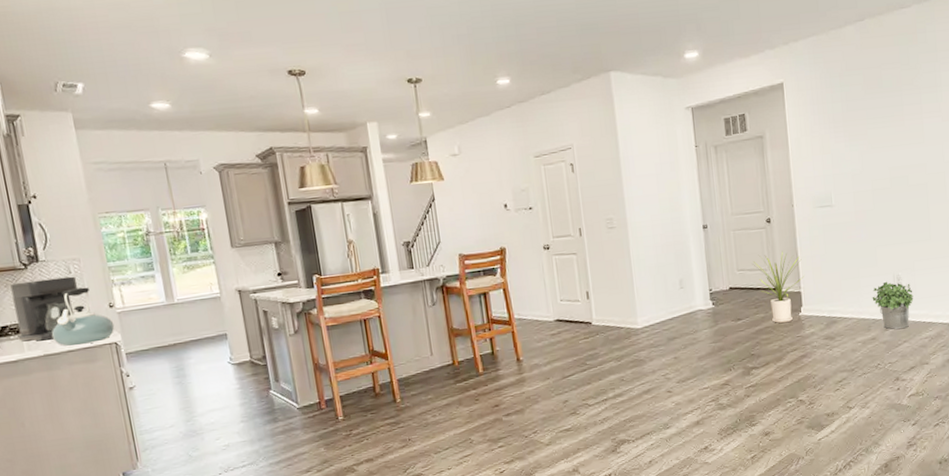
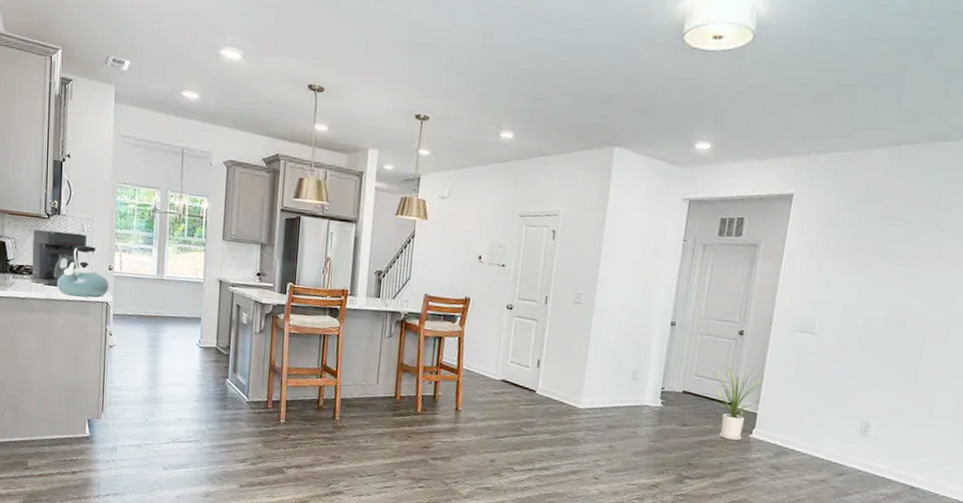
potted plant: present [872,281,914,330] -> none [832,425,879,479]

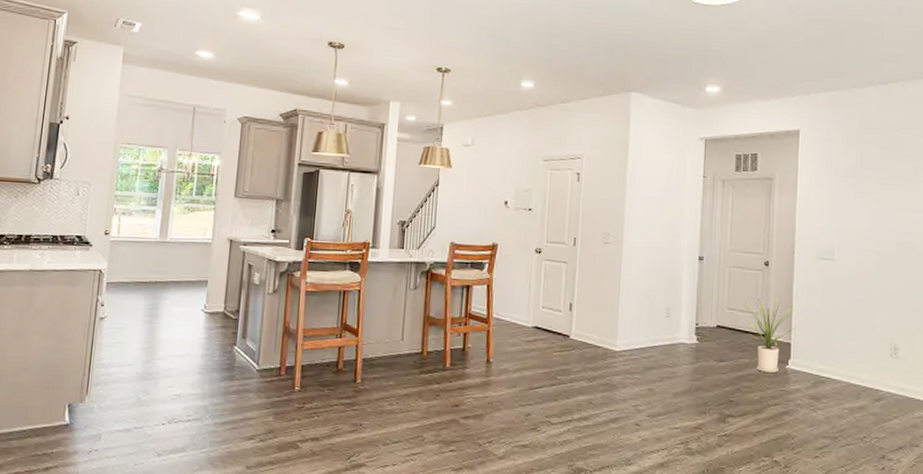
coffee maker: present [30,229,87,287] -> none [11,195,82,256]
kettle: present [56,245,110,298] -> none [42,209,105,267]

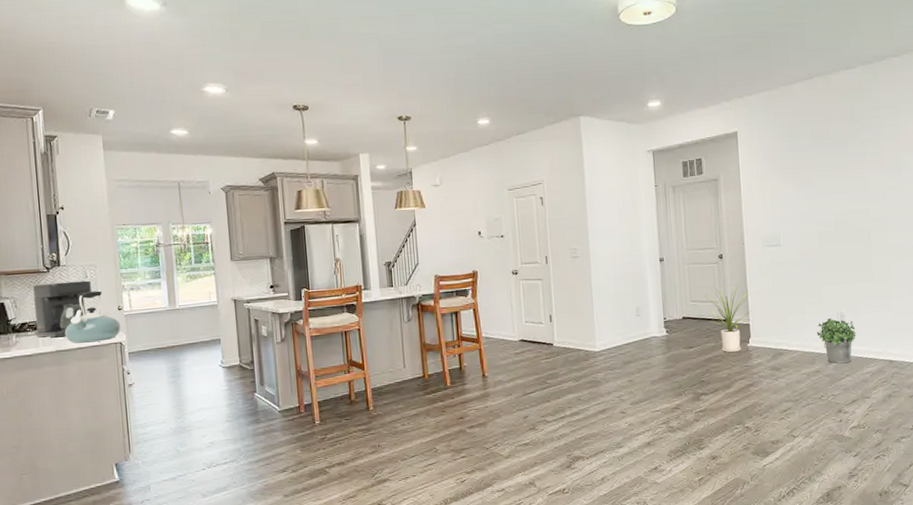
coffee maker: none [11,195,82,256] -> present [33,280,92,338]
kettle: none [42,209,105,267] -> present [64,290,121,345]
potted plant: none [865,348,910,403] -> present [816,318,856,364]

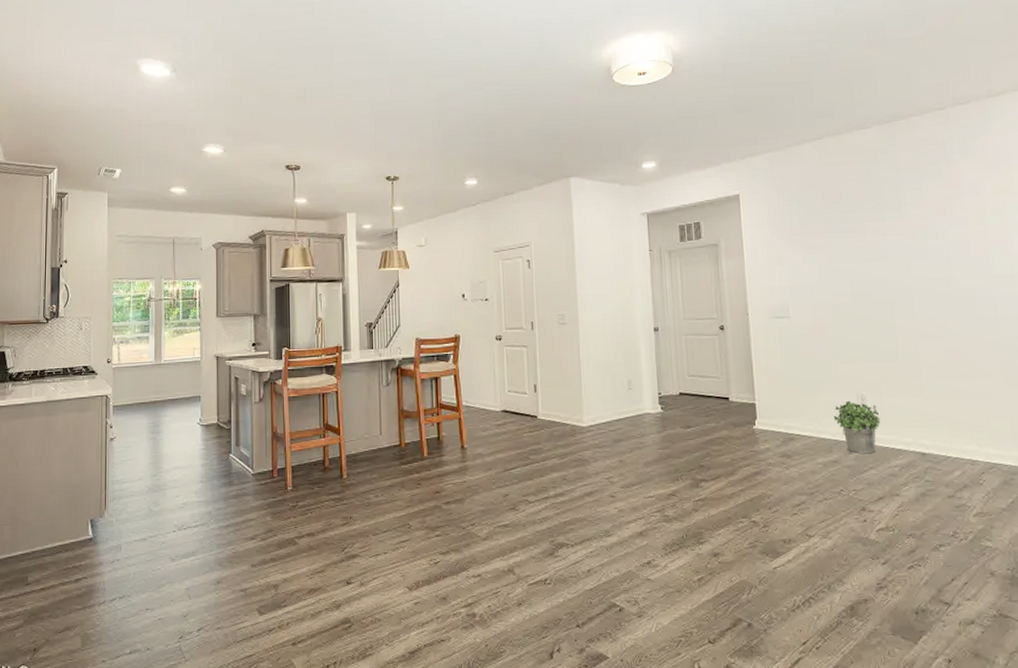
coffee maker: present [33,280,92,338] -> none [29,332,85,388]
kettle: present [64,290,121,345] -> none [56,343,108,396]
house plant: present [705,285,753,353] -> none [704,359,759,436]

